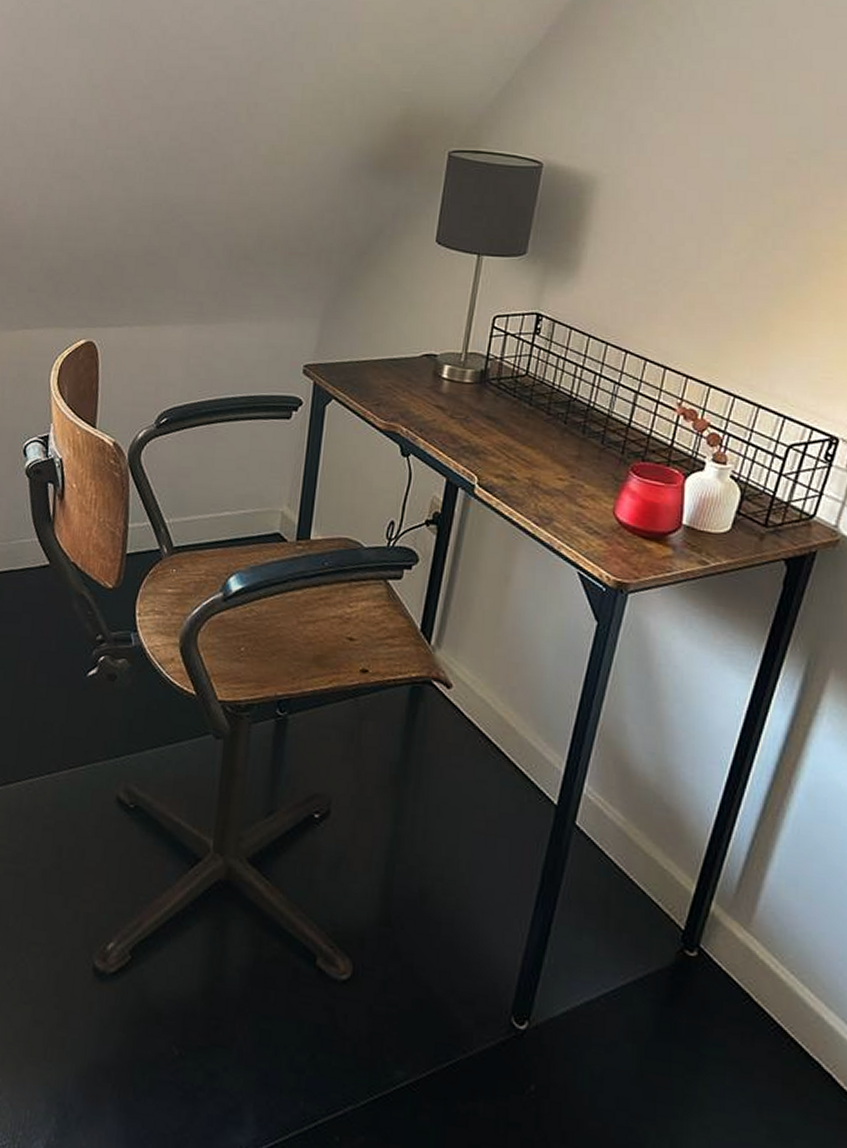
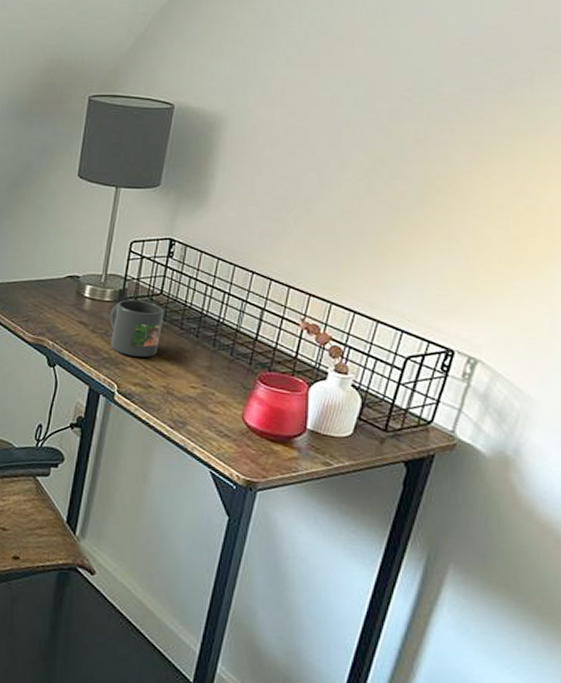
mug: none [469,381,530,446] -> present [109,299,164,357]

